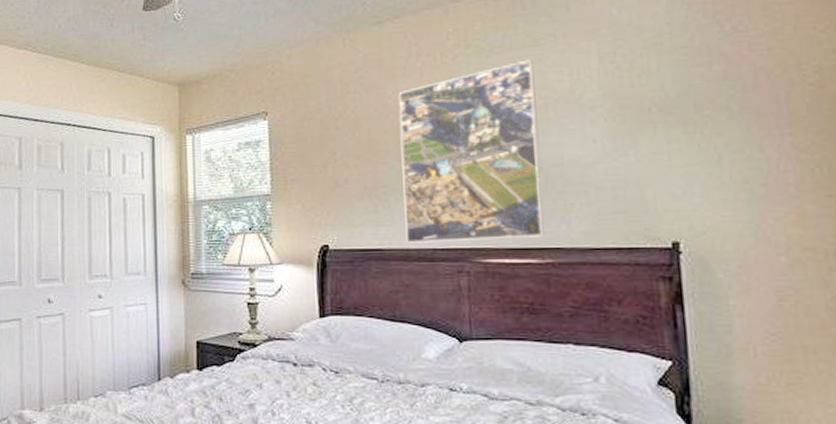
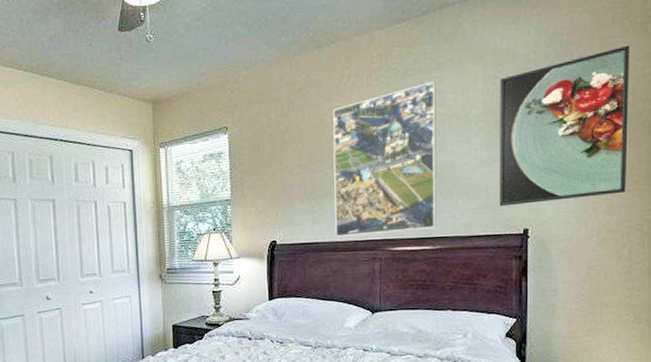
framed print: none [621,13,825,212] -> present [499,45,629,207]

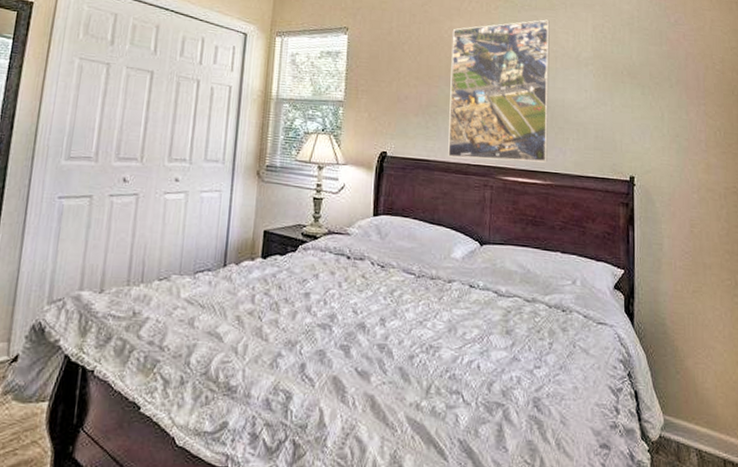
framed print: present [499,45,629,207] -> none [606,19,721,154]

